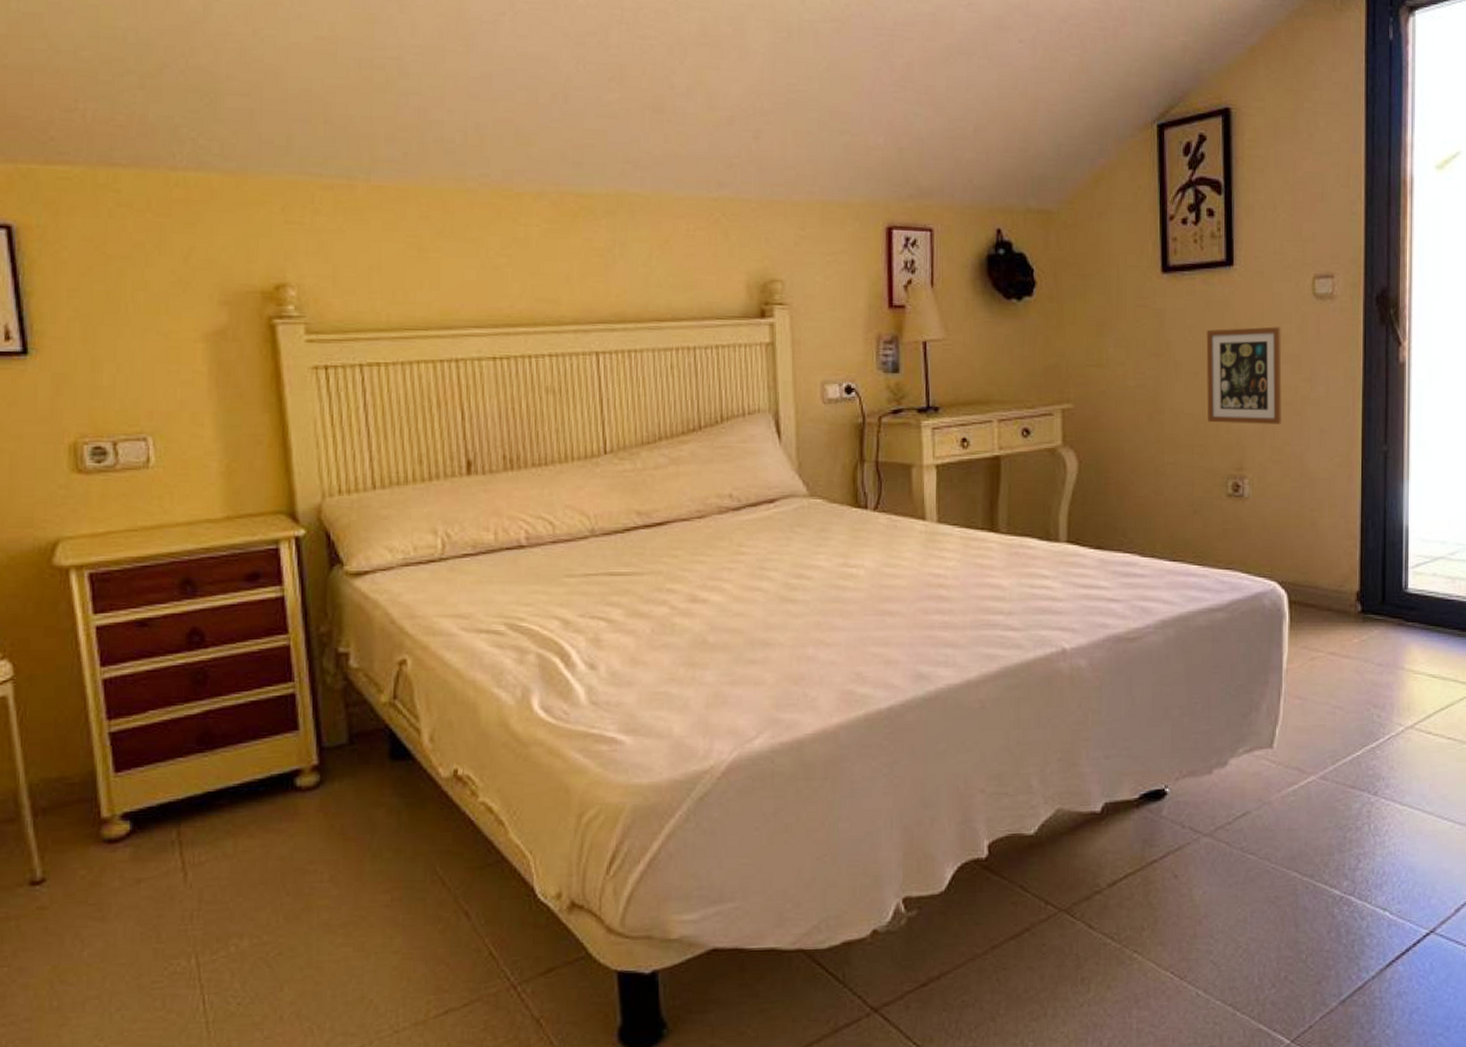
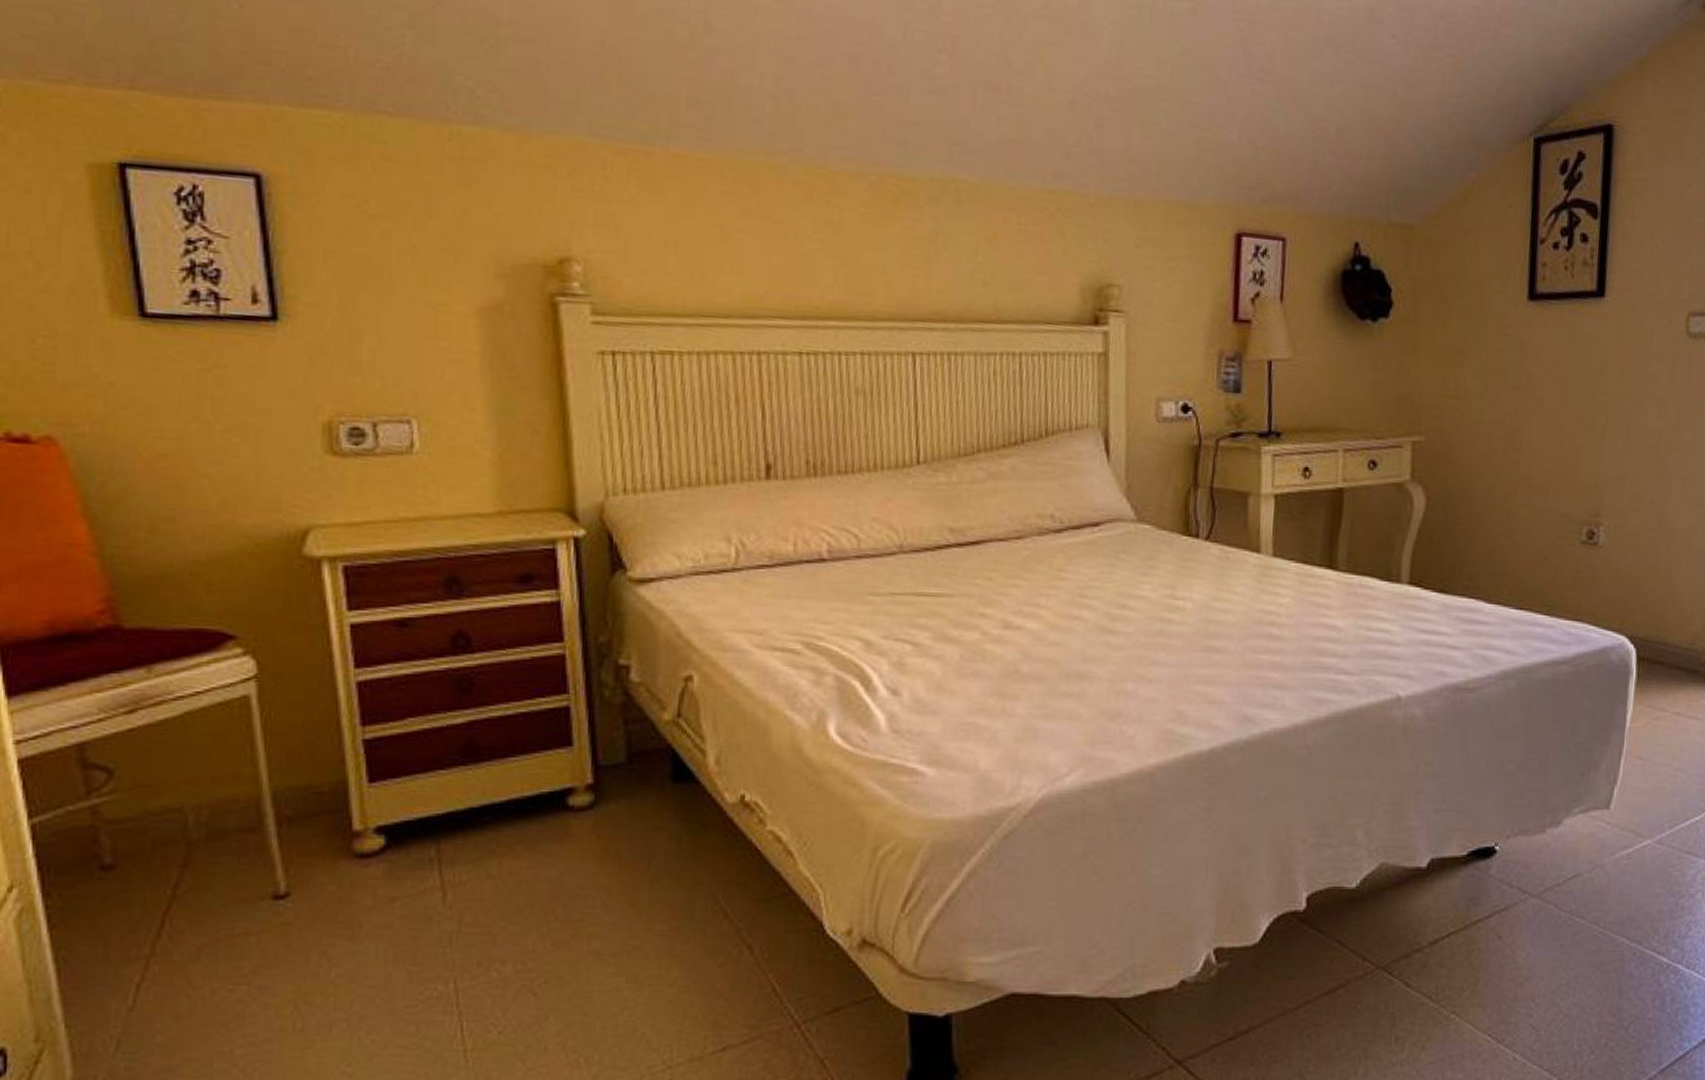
picture frame: present [1206,326,1282,424] -> none [1566,364,1650,470]

